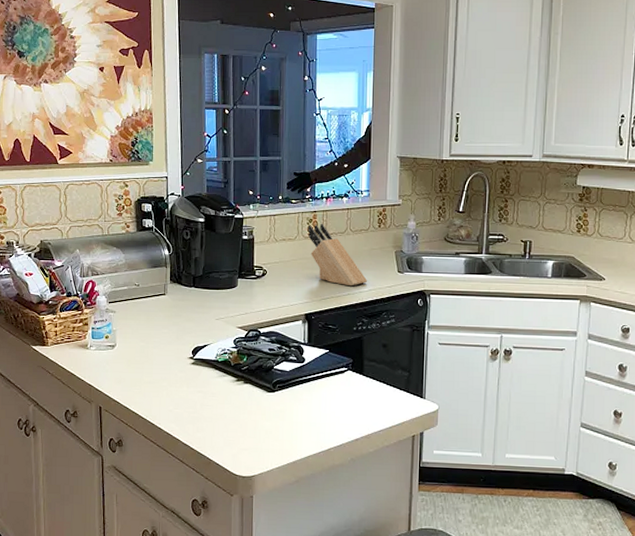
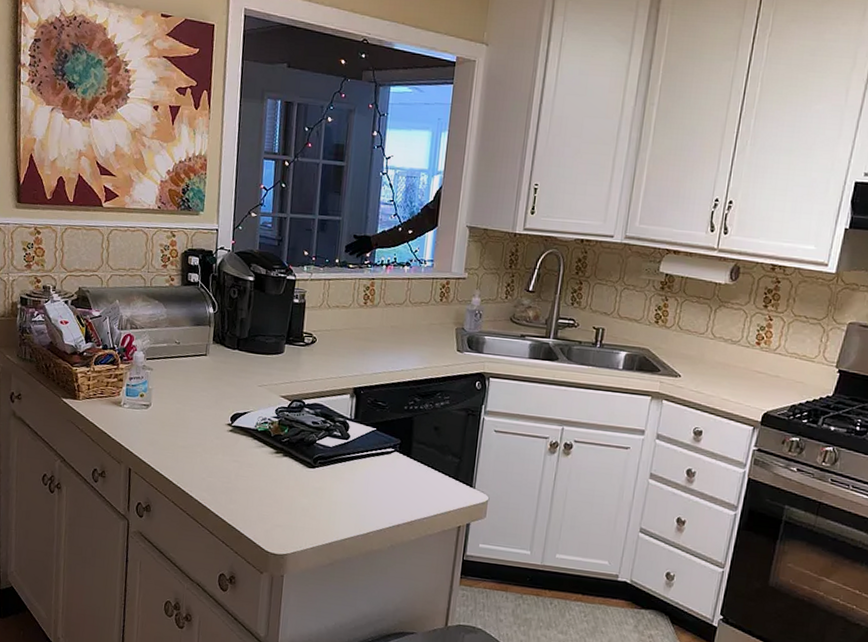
knife block: present [307,223,368,287] -> none [363,291,424,362]

